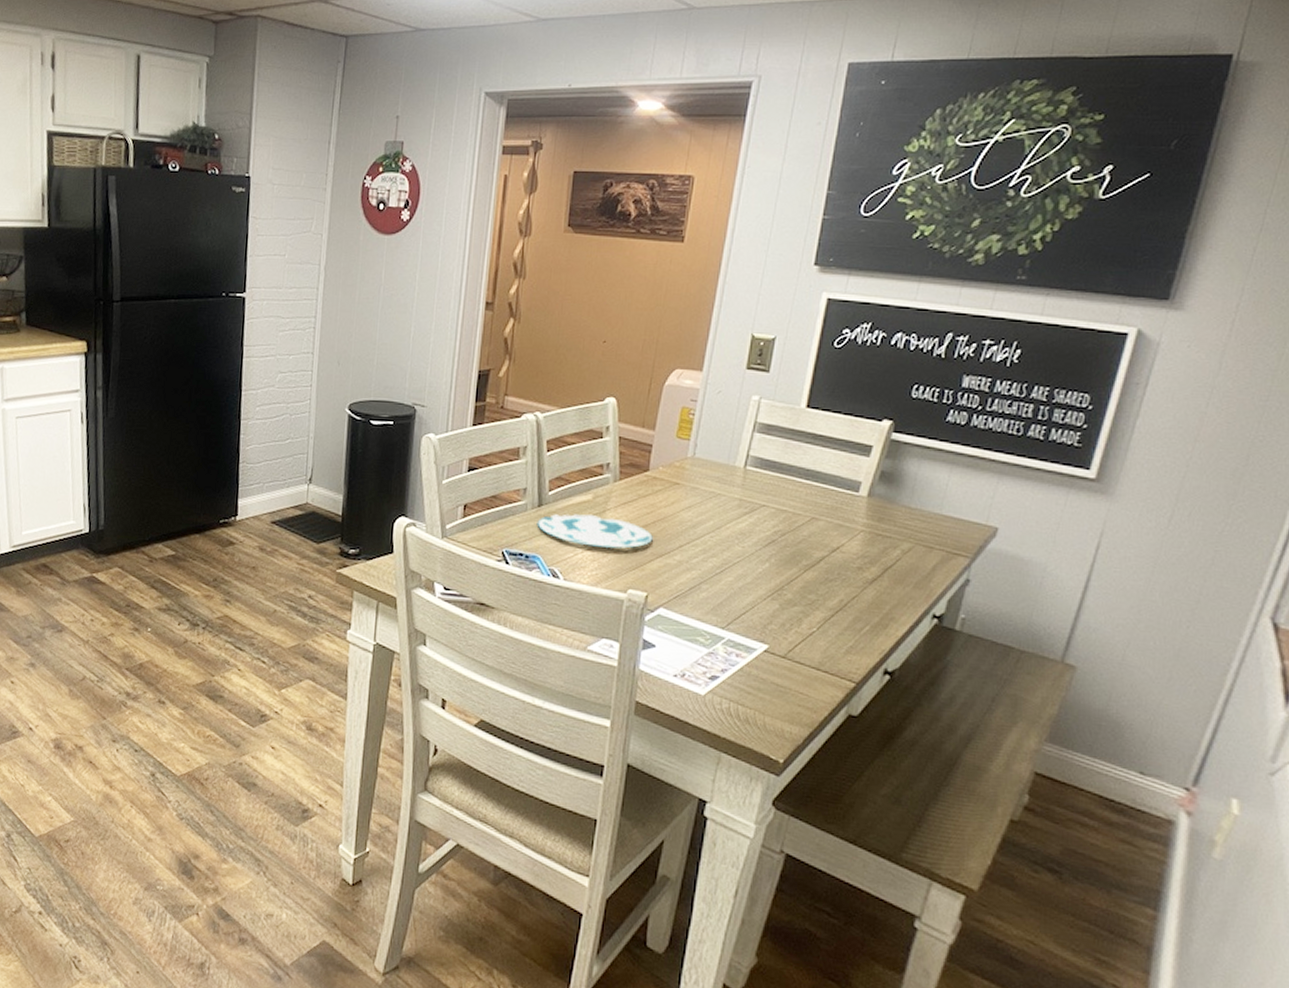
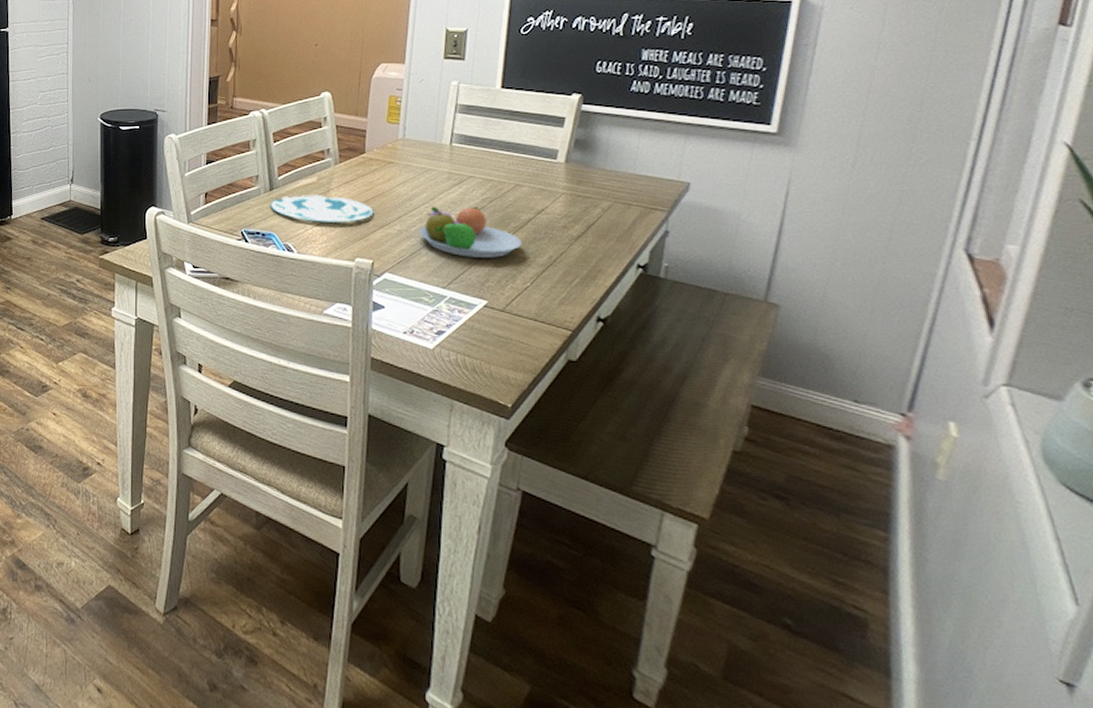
fruit bowl: none [701,537,812,598] -> present [419,206,522,258]

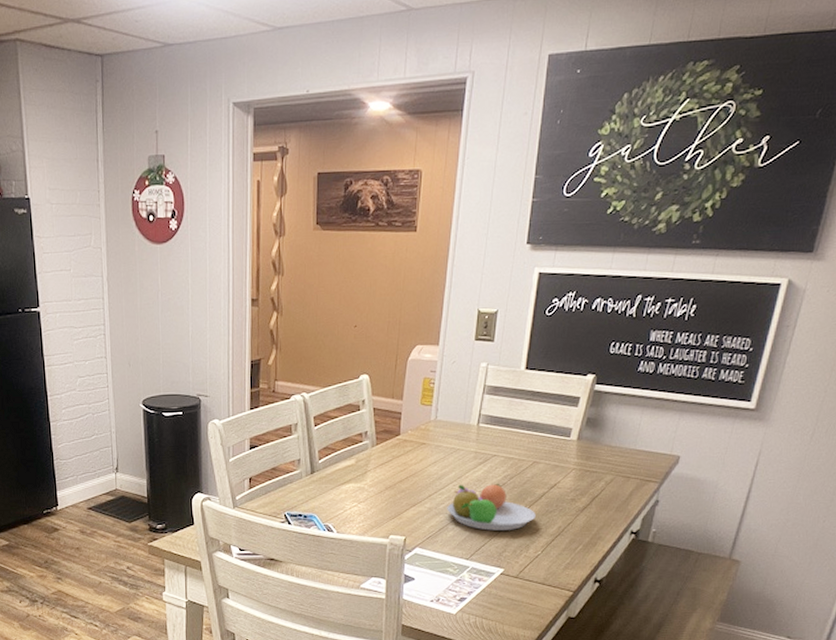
plate: present [270,195,374,222] -> none [311,477,407,503]

